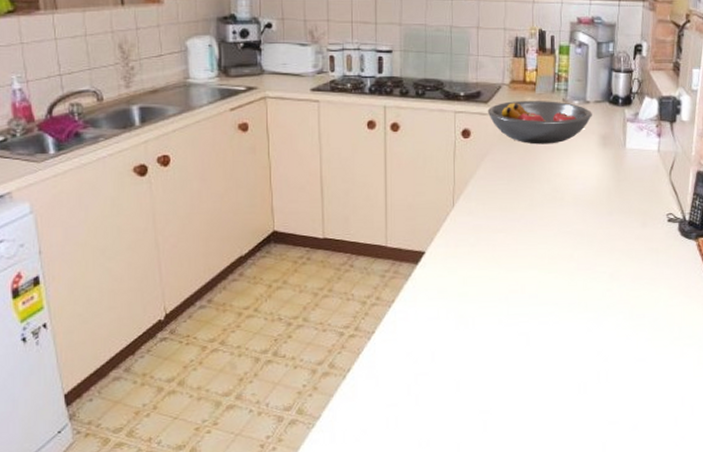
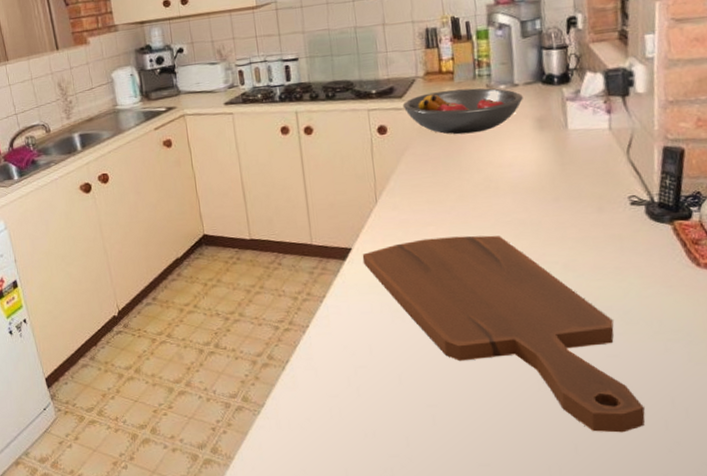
cutting board: none [434,244,661,431] -> present [362,235,645,433]

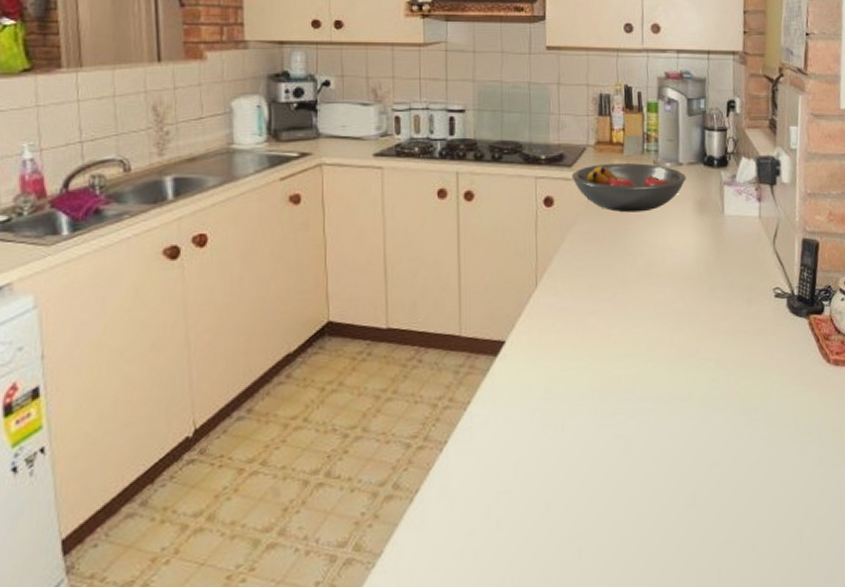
cutting board: present [362,235,645,433] -> none [516,327,782,553]

